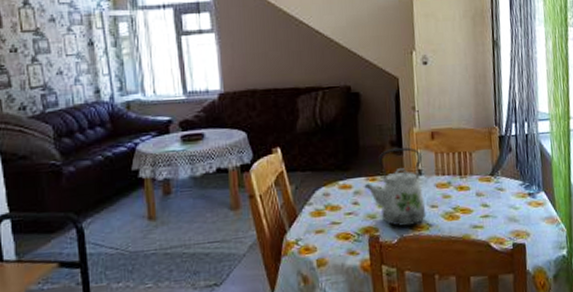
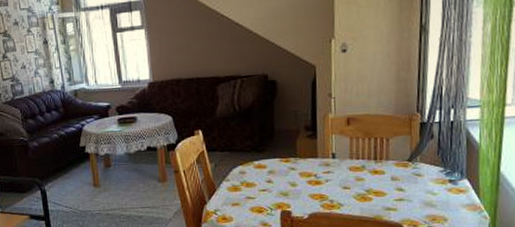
kettle: present [363,147,427,227] -> none [277,132,338,204]

